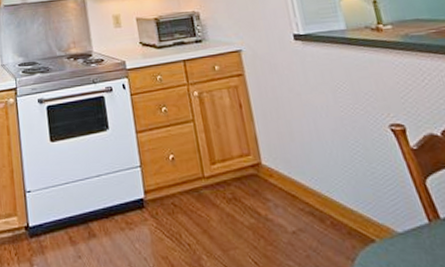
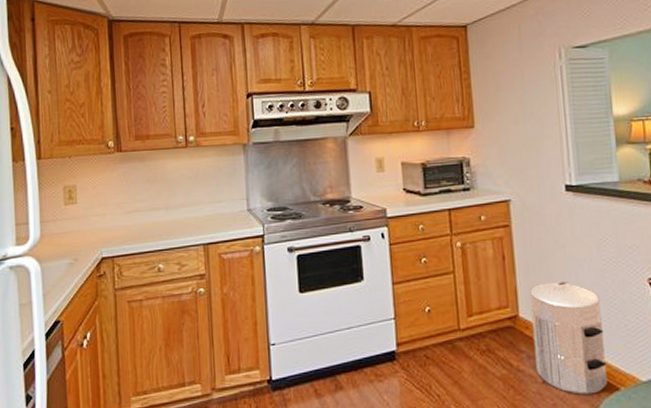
waste bin: none [268,129,361,246] -> present [529,281,608,395]

